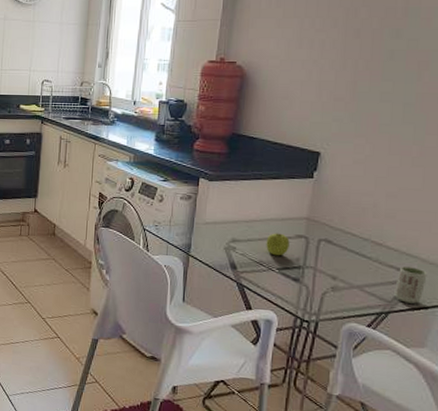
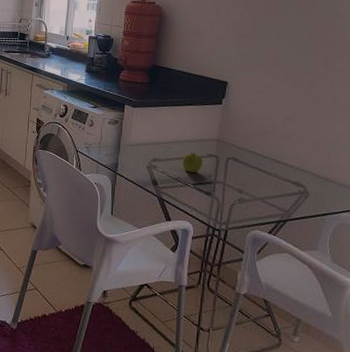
cup: present [394,266,427,304] -> none [291,180,318,212]

